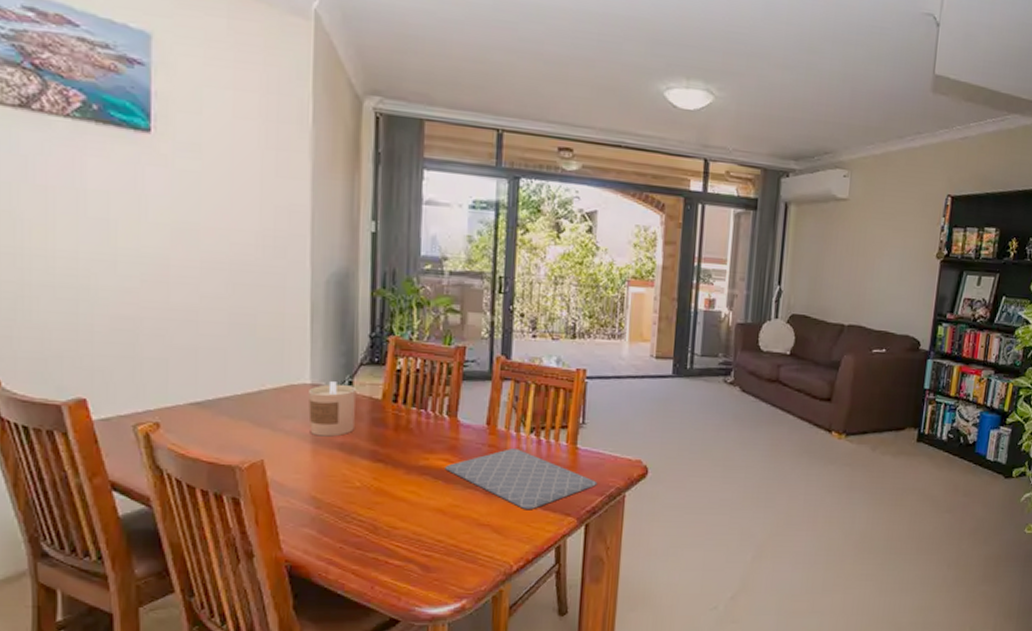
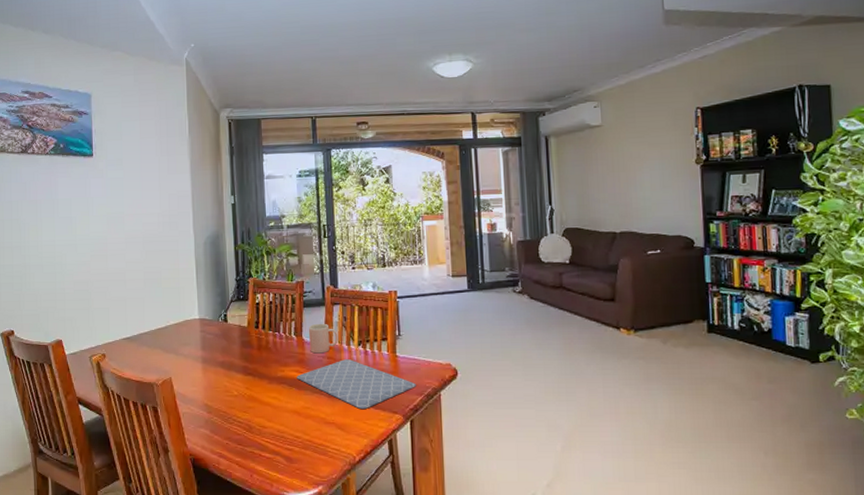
candle: present [308,381,357,437] -> none [198,316,231,358]
mug: none [466,401,506,440] -> present [309,323,338,354]

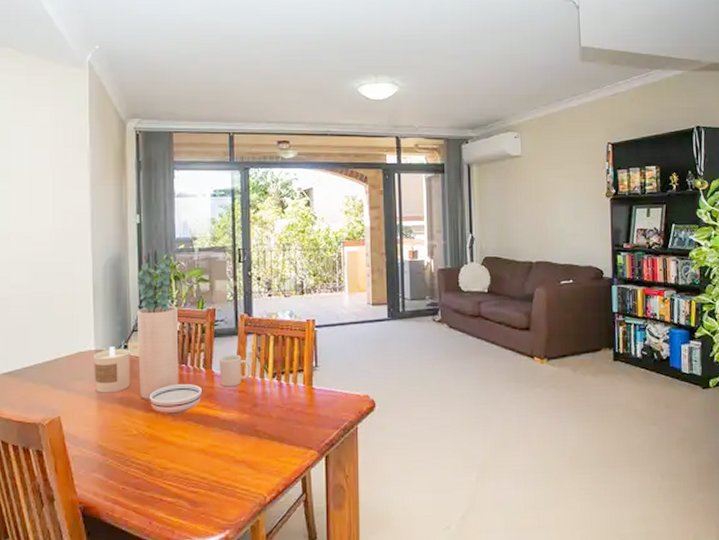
candle: none [198,316,231,358] -> present [94,347,131,393]
vase: none [234,224,273,365] -> present [136,246,179,401]
bowl: none [247,350,294,379] -> present [149,384,202,415]
placemat: present [297,359,416,410] -> none [204,393,333,446]

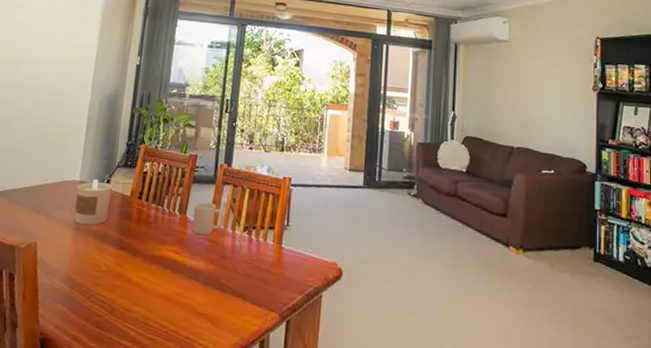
vase: present [136,246,179,401] -> none [114,89,165,239]
bowl: present [149,384,202,415] -> none [122,225,174,257]

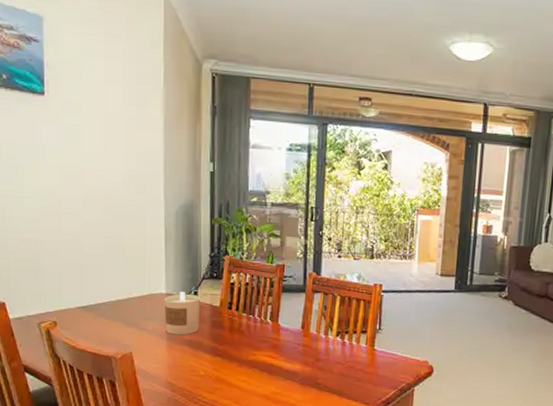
mug: present [192,202,224,236] -> none [285,310,317,341]

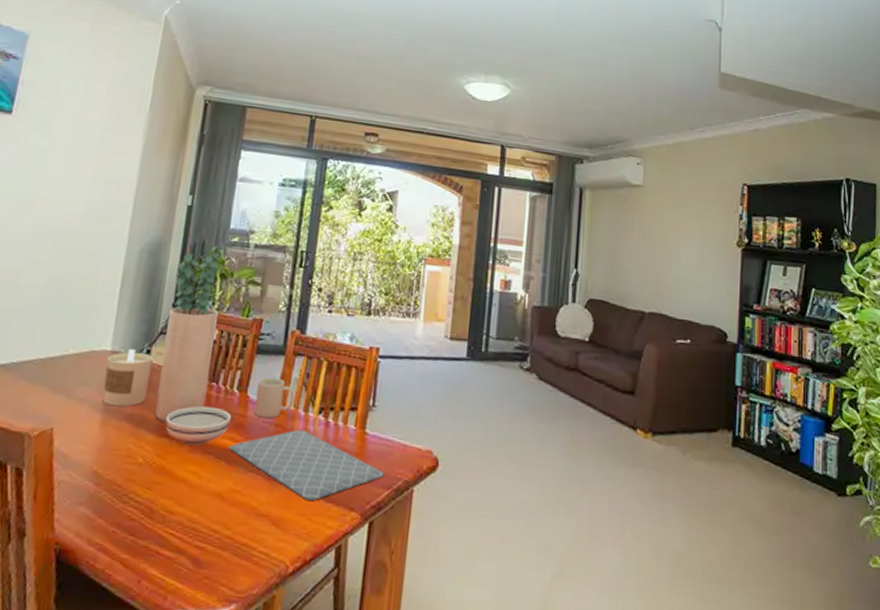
vase: none [207,198,248,347] -> present [154,237,224,423]
bowl: none [216,333,267,362] -> present [165,406,231,446]
placemat: none [269,348,391,399] -> present [229,430,385,502]
mug: none [285,310,317,341] -> present [254,377,295,419]

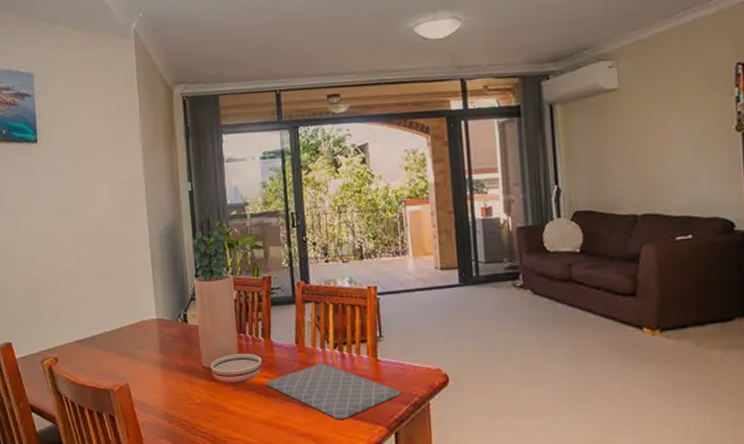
candle: present [102,349,154,407] -> none [156,316,192,362]
mug: present [254,377,295,419] -> none [278,323,311,357]

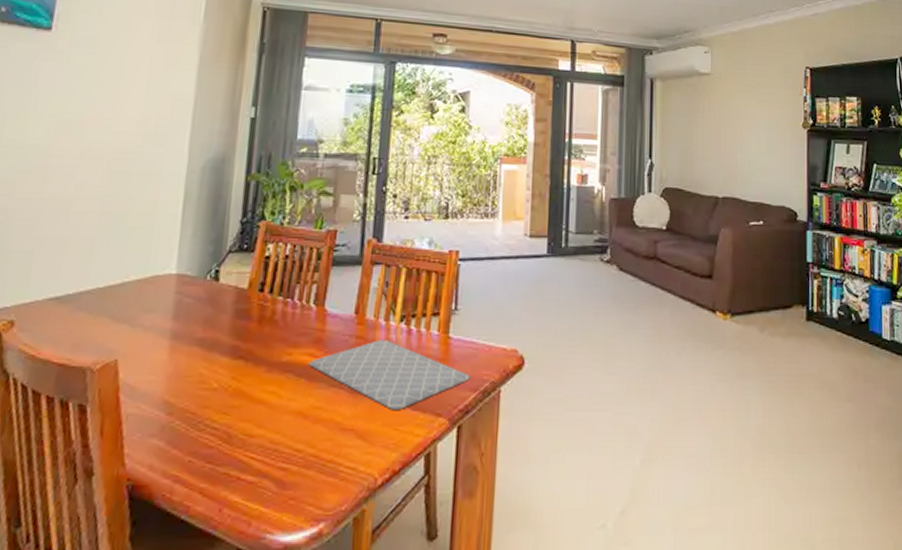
vase: present [192,213,239,370] -> none [227,148,292,345]
bowl: present [210,354,262,385] -> none [239,324,309,365]

